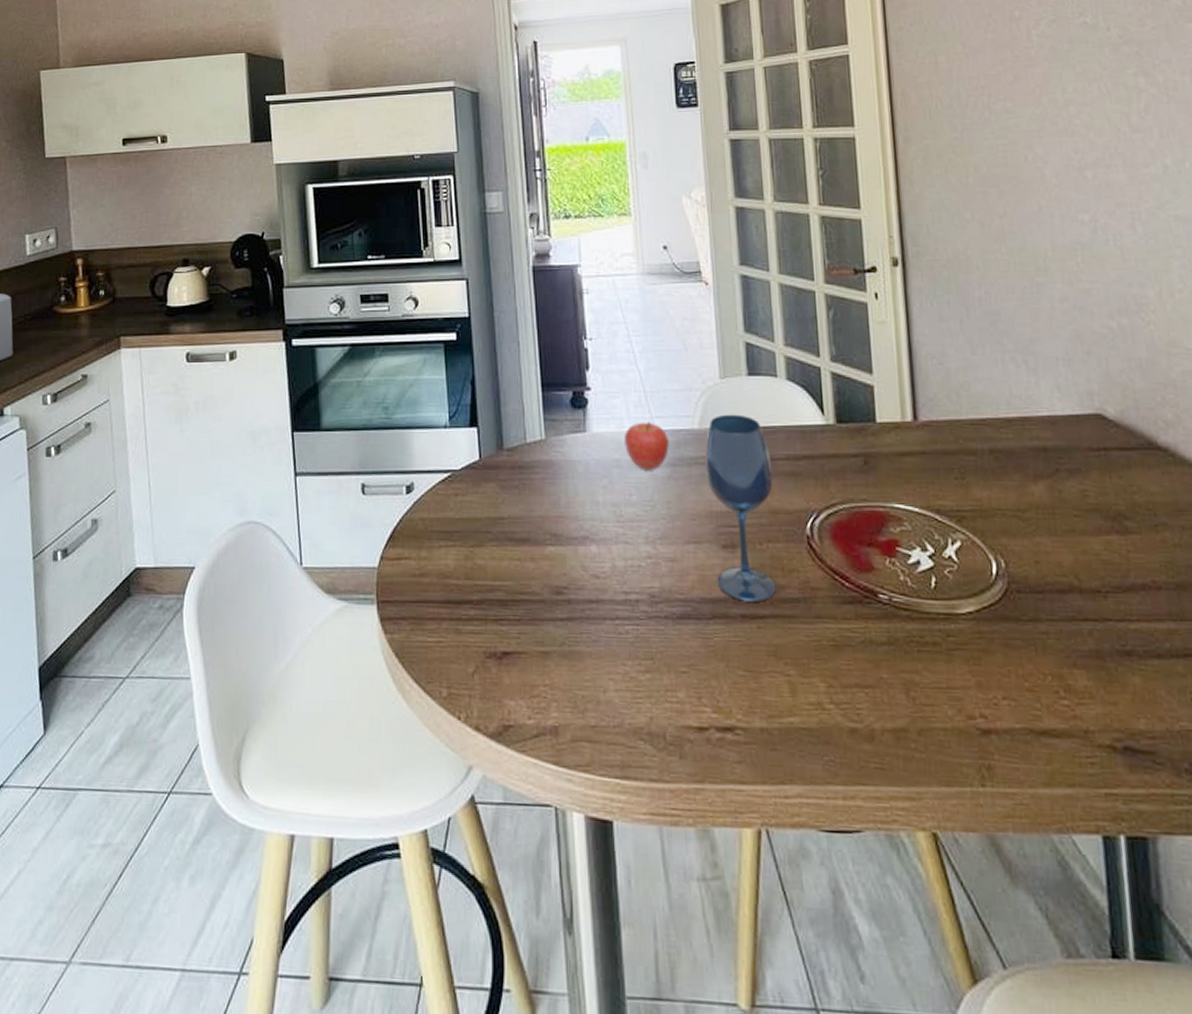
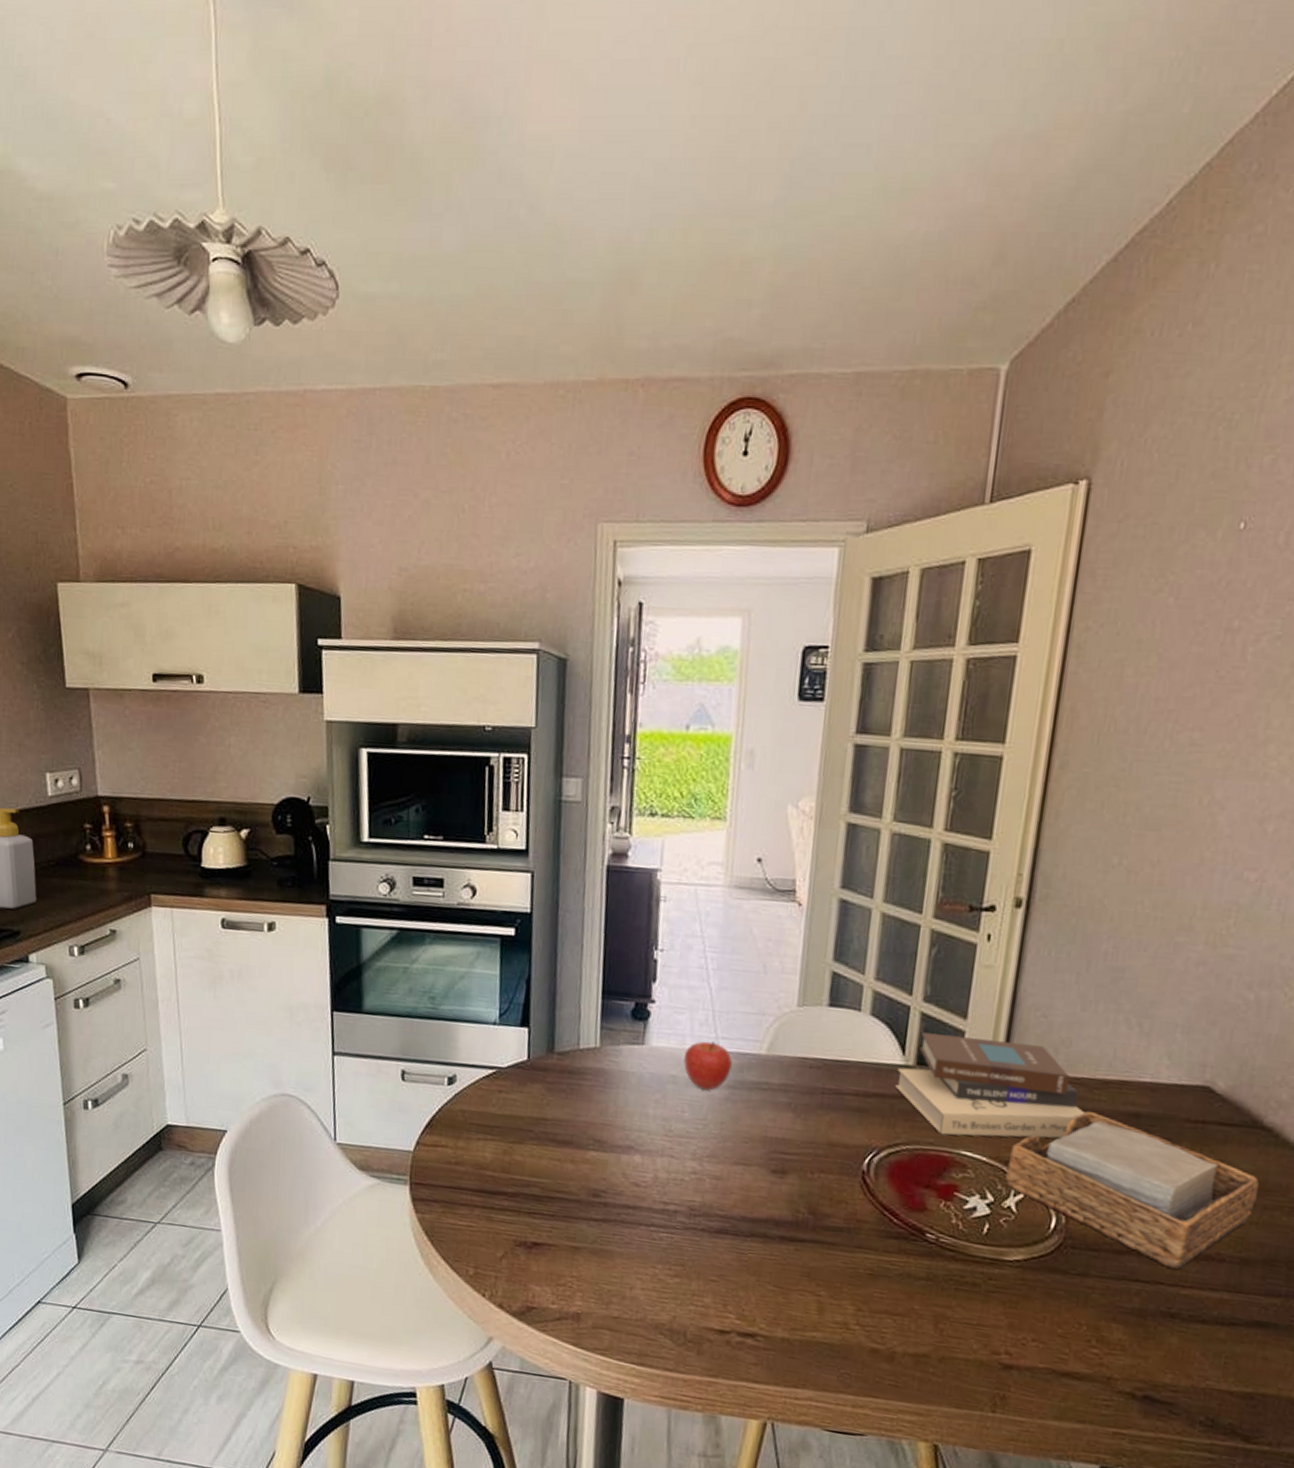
wineglass: present [705,414,776,602] -> none [761,1043,839,1227]
books: none [820,391,998,490] -> present [895,1032,1085,1139]
napkin holder: none [938,450,1173,604] -> present [1005,1110,1259,1270]

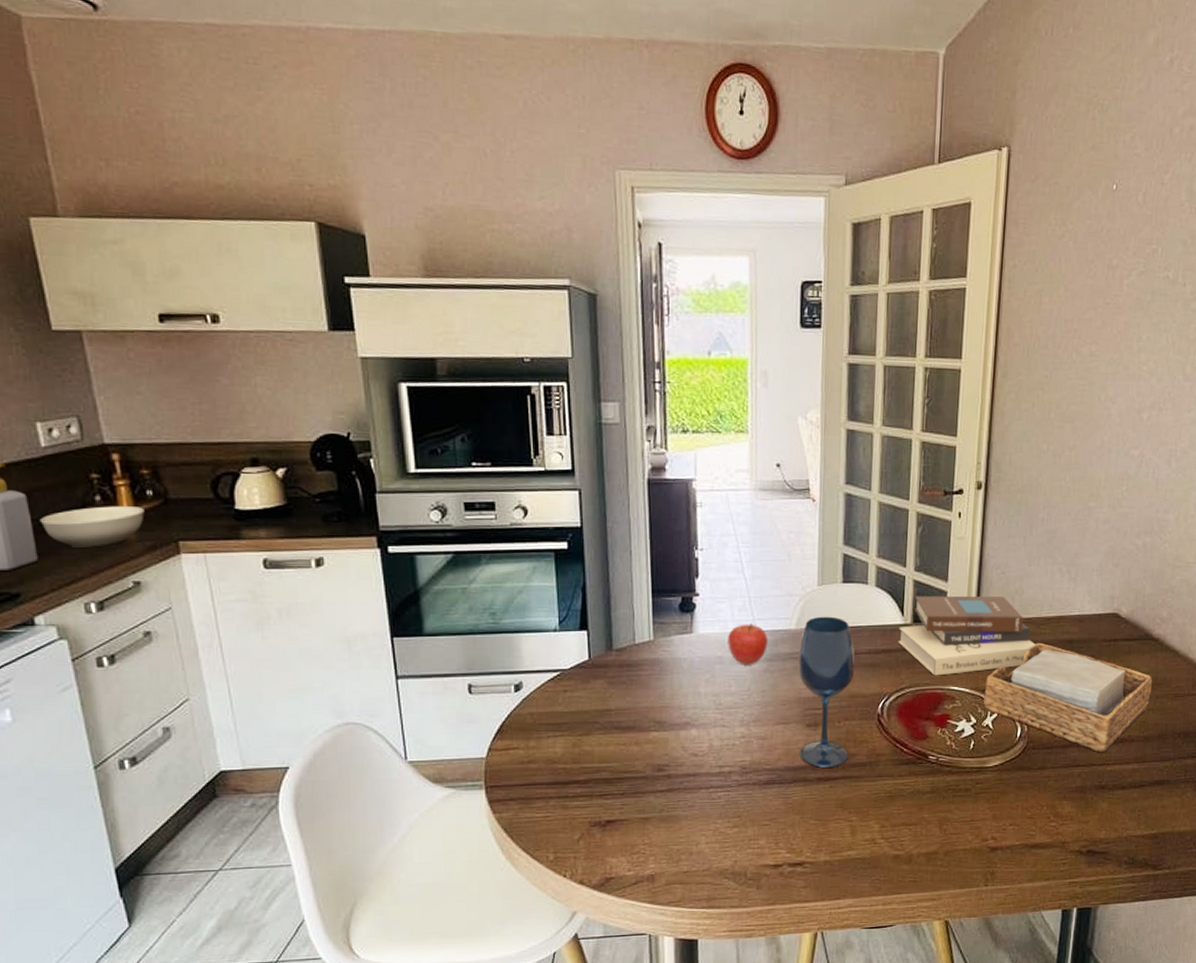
bowl: none [41,855,125,894] -> present [39,506,145,548]
wineglass: none [761,1043,839,1227] -> present [798,616,855,768]

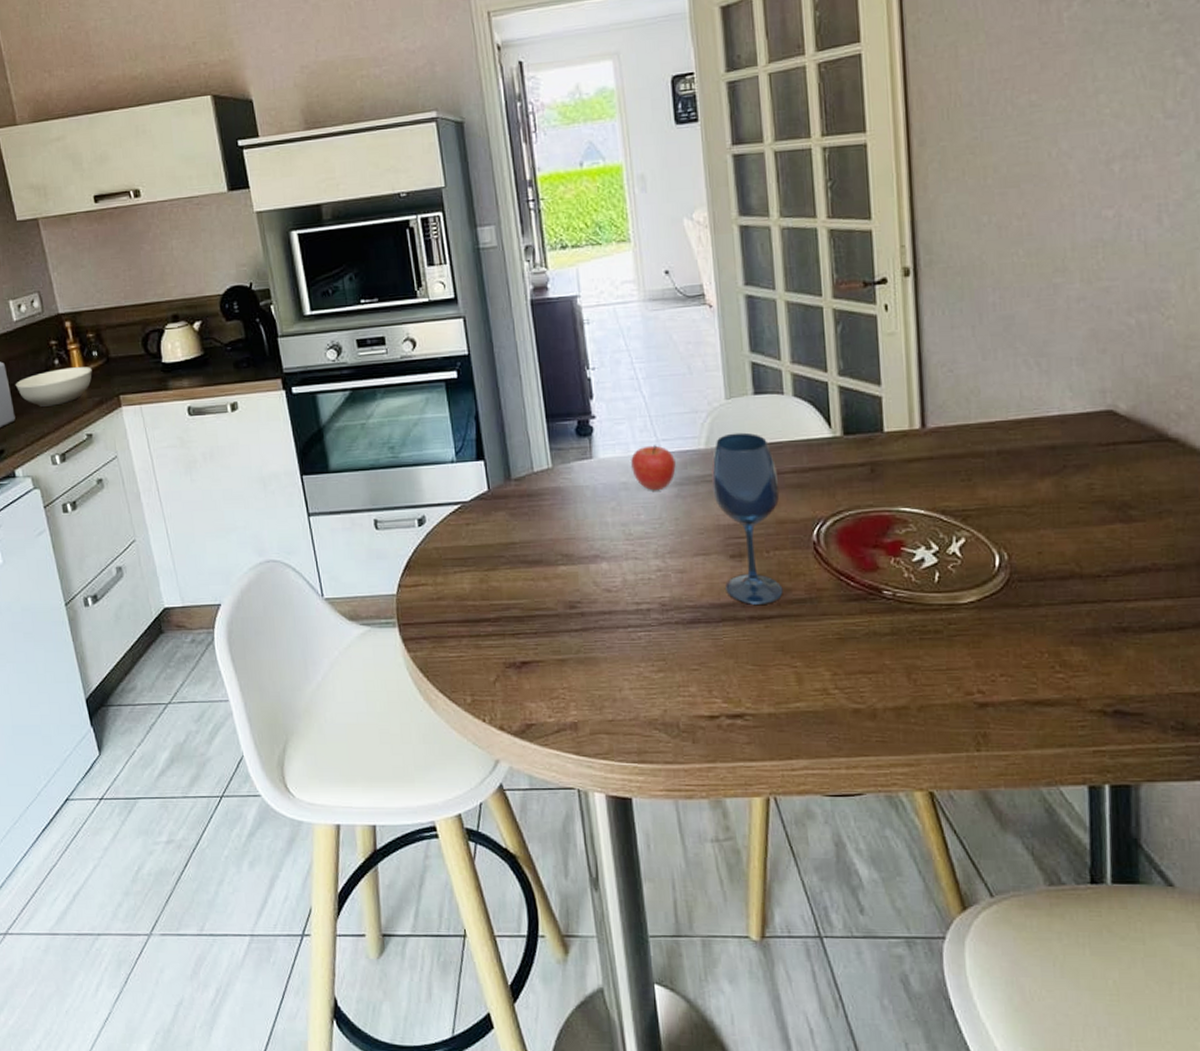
books: present [898,596,1036,676] -> none [827,399,1005,496]
napkin holder: present [983,642,1152,753] -> none [944,450,1177,586]

